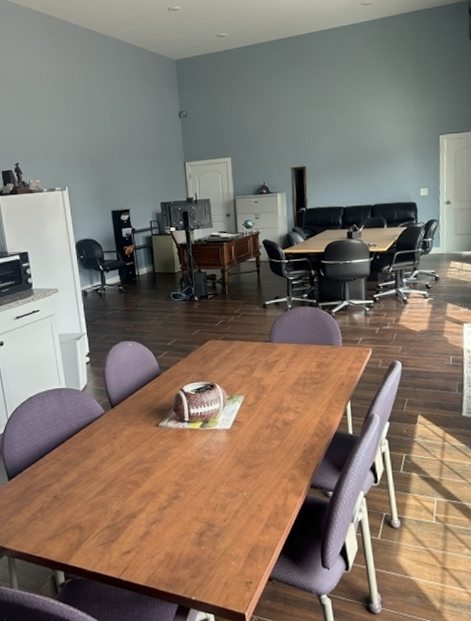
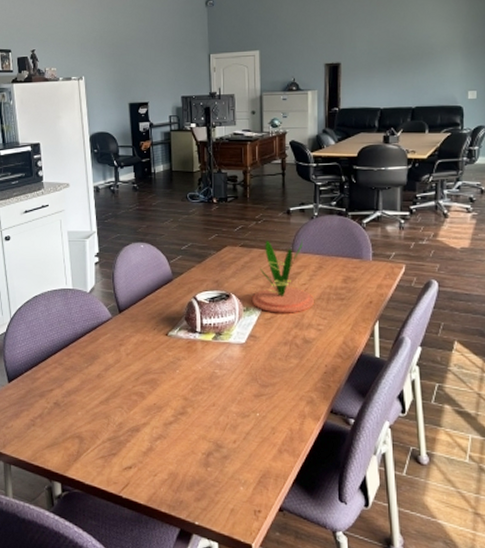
plant: none [235,329,291,399] -> present [252,238,314,313]

